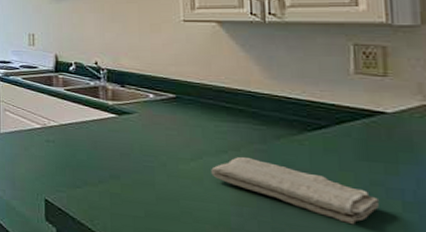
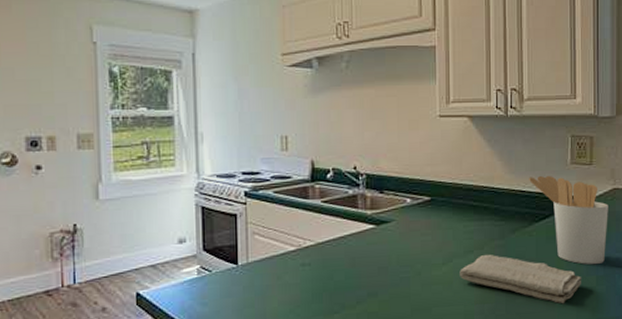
utensil holder: none [296,84,417,188] -> present [529,176,608,264]

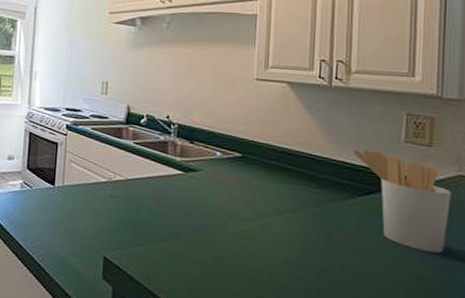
washcloth: present [459,255,582,304] -> none [267,219,414,287]

